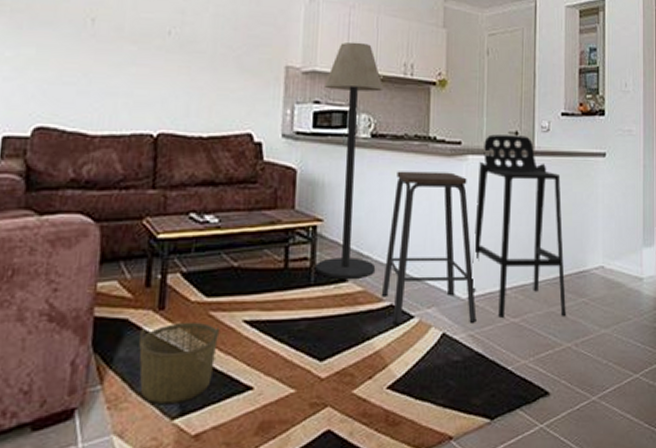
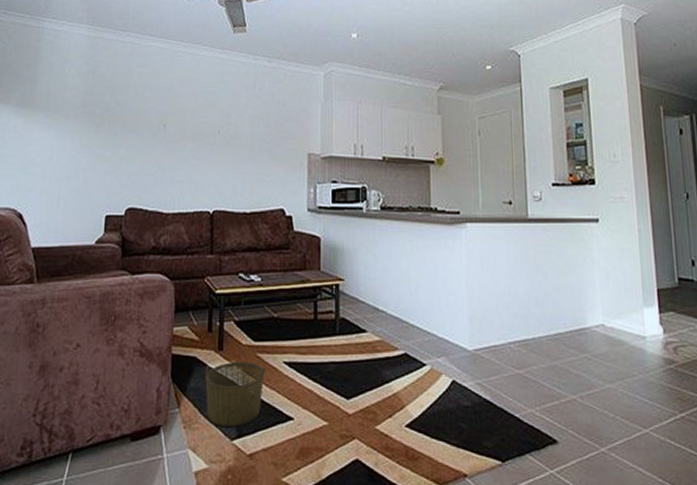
floor lamp: present [316,42,384,279] -> none [339,131,390,330]
bar stool: present [381,171,477,326] -> none [396,238,483,374]
bar stool: present [472,134,566,319] -> none [476,204,569,371]

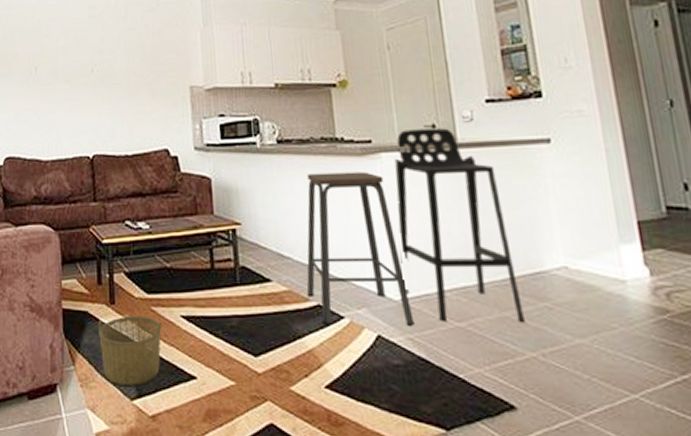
bar stool: none [396,238,483,374] -> present [306,171,415,327]
bar stool: none [476,204,569,371] -> present [394,128,525,324]

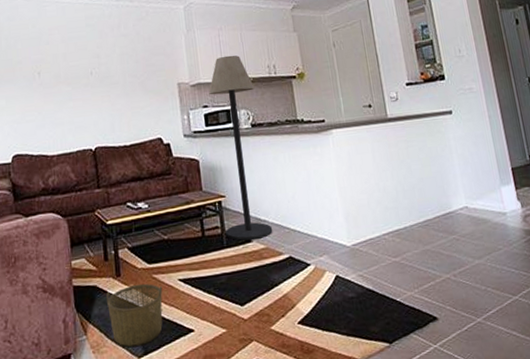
floor lamp: none [226,55,298,279] -> present [208,55,273,241]
bar stool: present [306,171,415,327] -> none [276,145,363,273]
bar stool: present [394,128,525,324] -> none [342,107,440,259]

